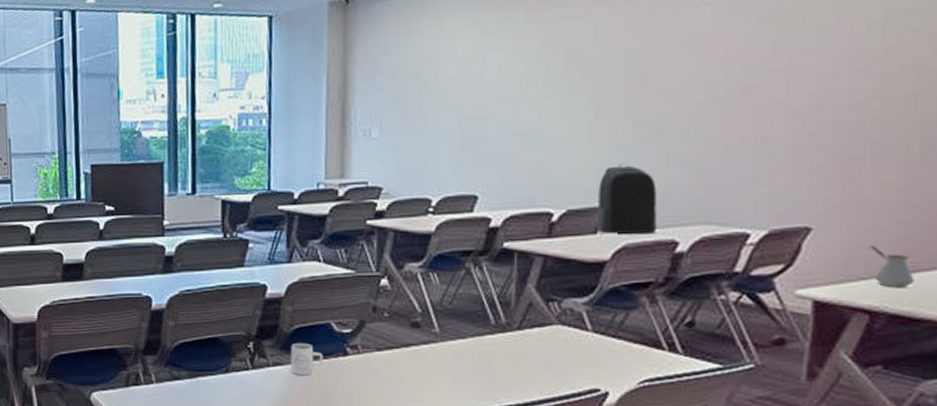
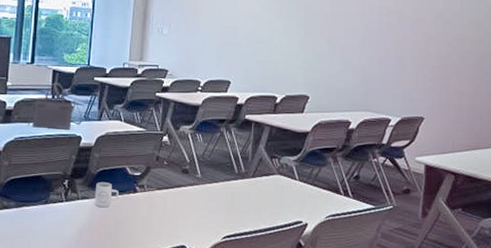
handbag: none [195,216,266,278] -> present [28,82,83,130]
backpack: present [597,164,657,234] -> none [303,67,339,115]
coffee pot: present [867,245,915,288] -> none [453,131,478,159]

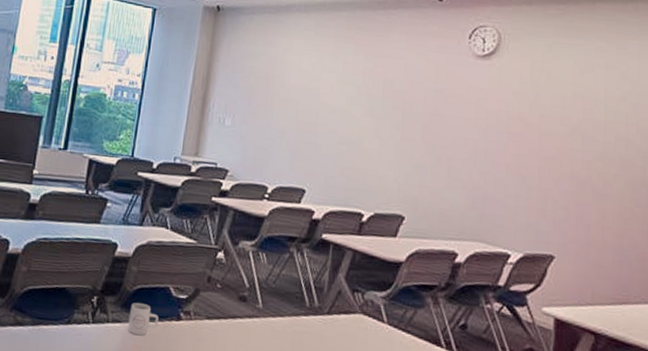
handbag: present [28,82,83,130] -> none [54,174,120,234]

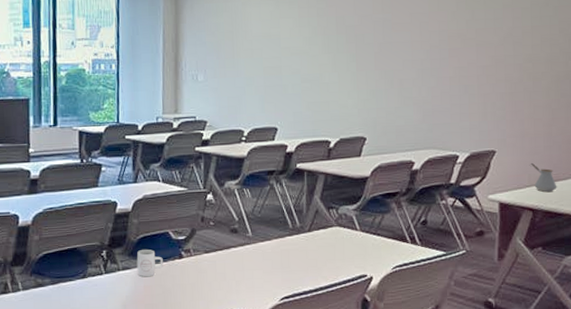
coffee pot: none [593,277,626,317] -> present [529,162,557,193]

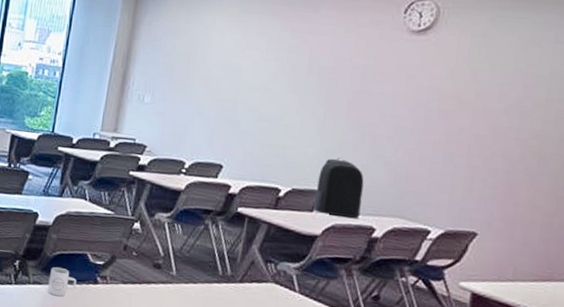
backpack: none [360,104,400,157] -> present [313,157,364,218]
coffee pot: present [529,162,557,193] -> none [517,254,549,293]

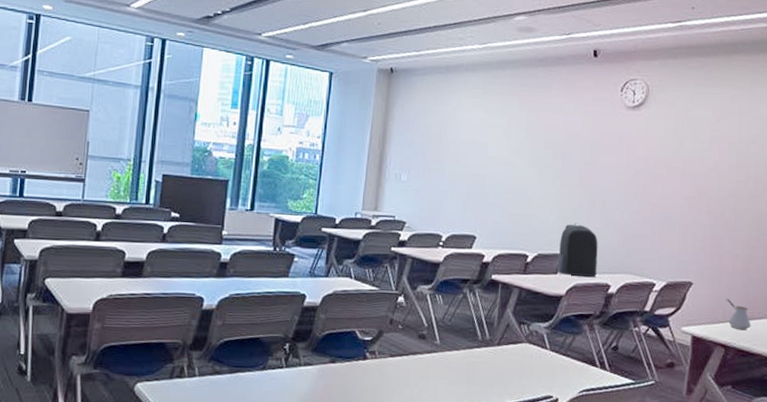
mug: present [47,267,77,297] -> none [318,347,347,376]
coffee pot: none [517,254,549,293] -> present [725,298,751,331]

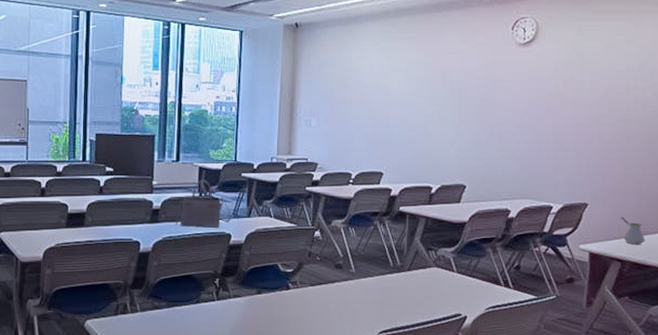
handbag: none [245,232,307,287] -> present [176,179,231,228]
backpack: present [557,223,598,277] -> none [460,155,497,203]

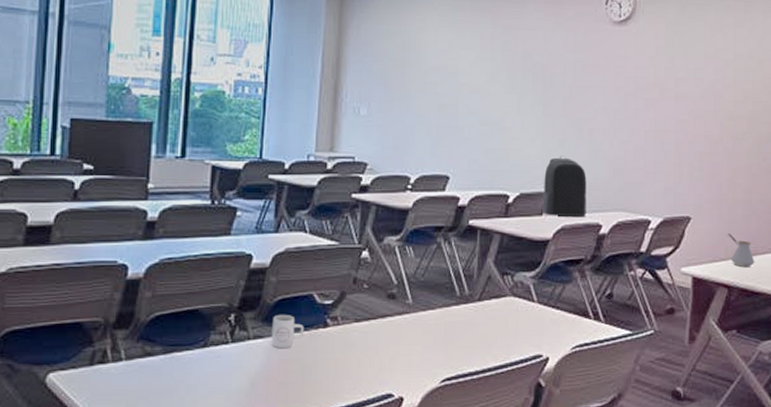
handbag: present [176,179,231,228] -> none [178,182,253,246]
mug: none [247,280,271,306] -> present [271,315,304,349]
backpack: none [460,155,497,203] -> present [542,156,587,216]

